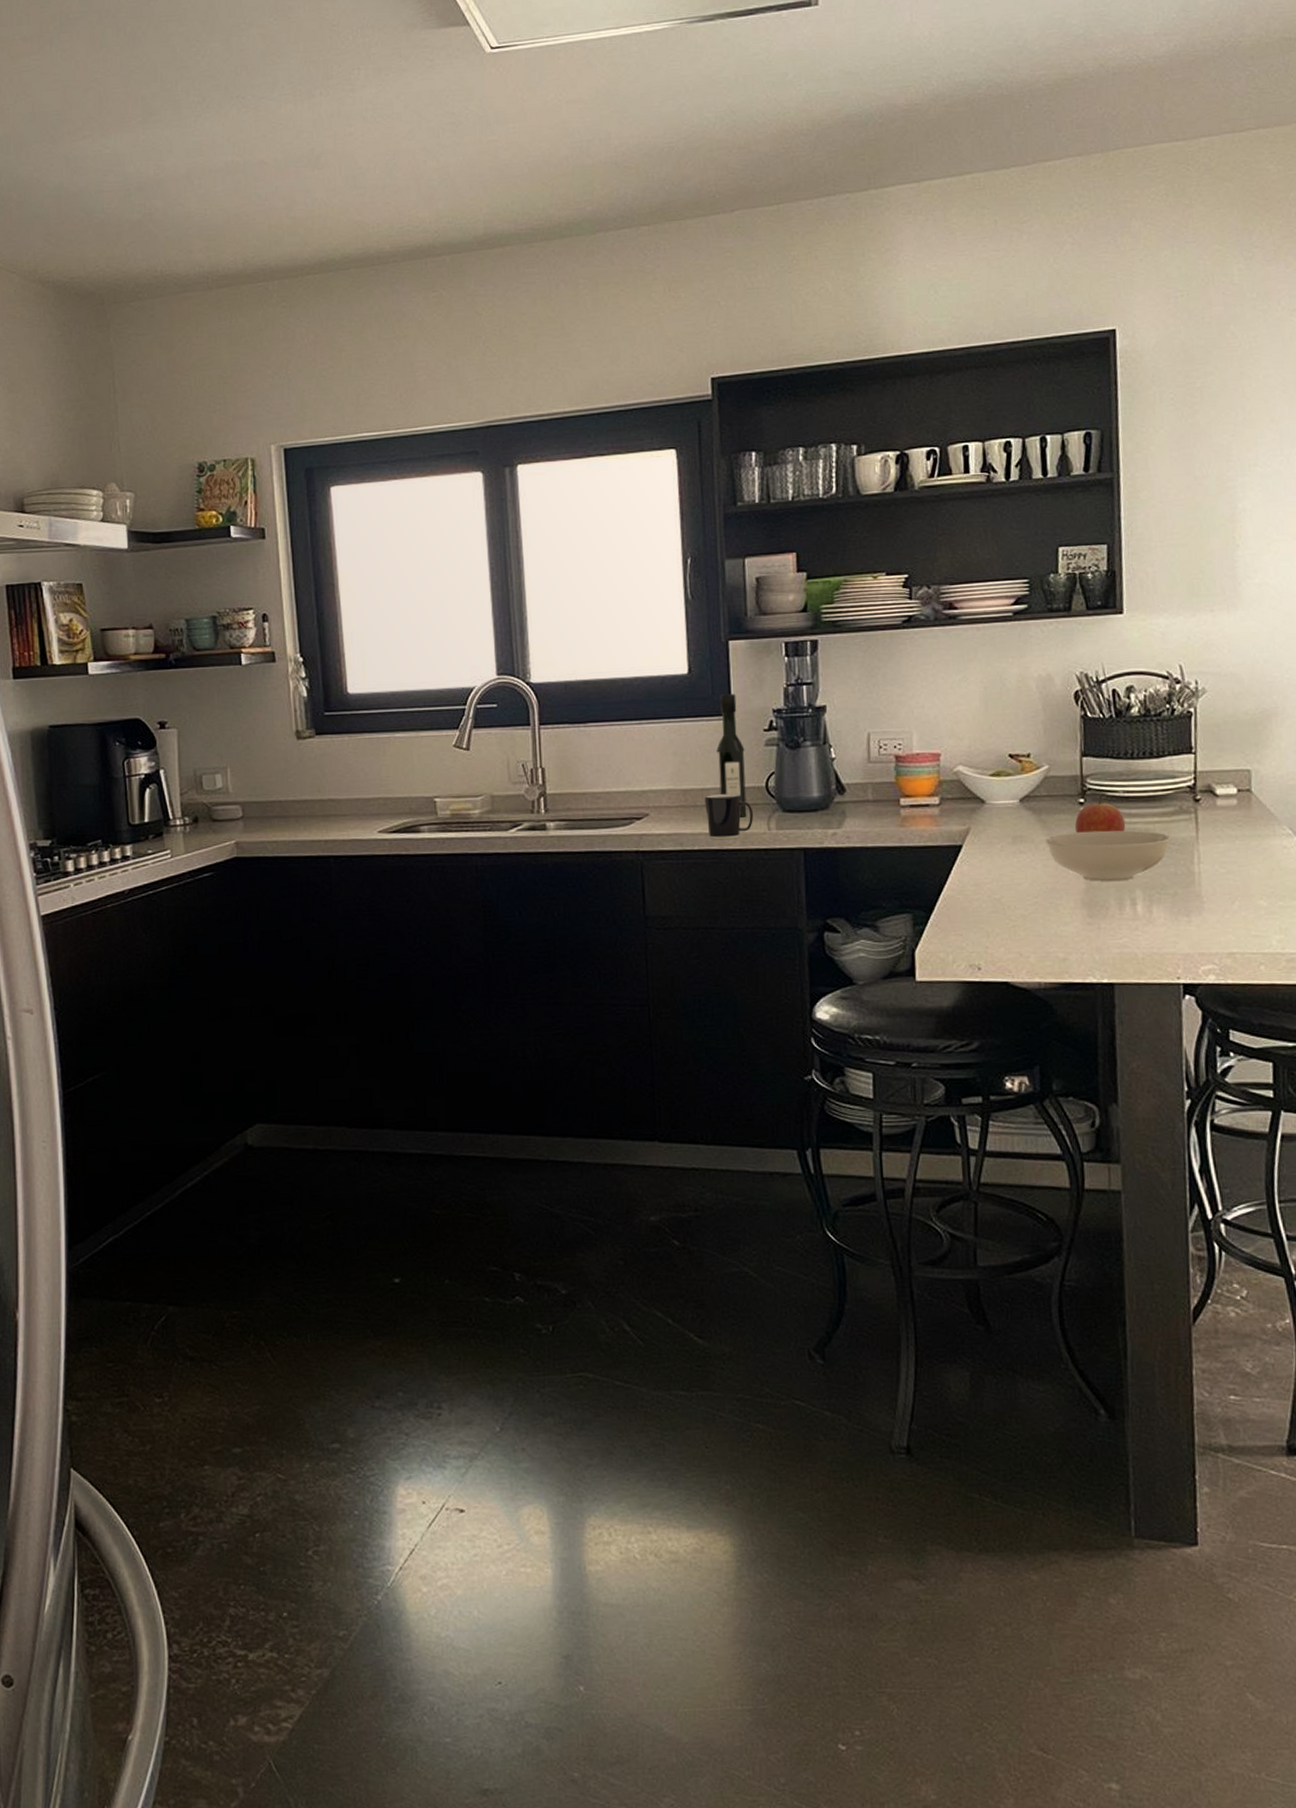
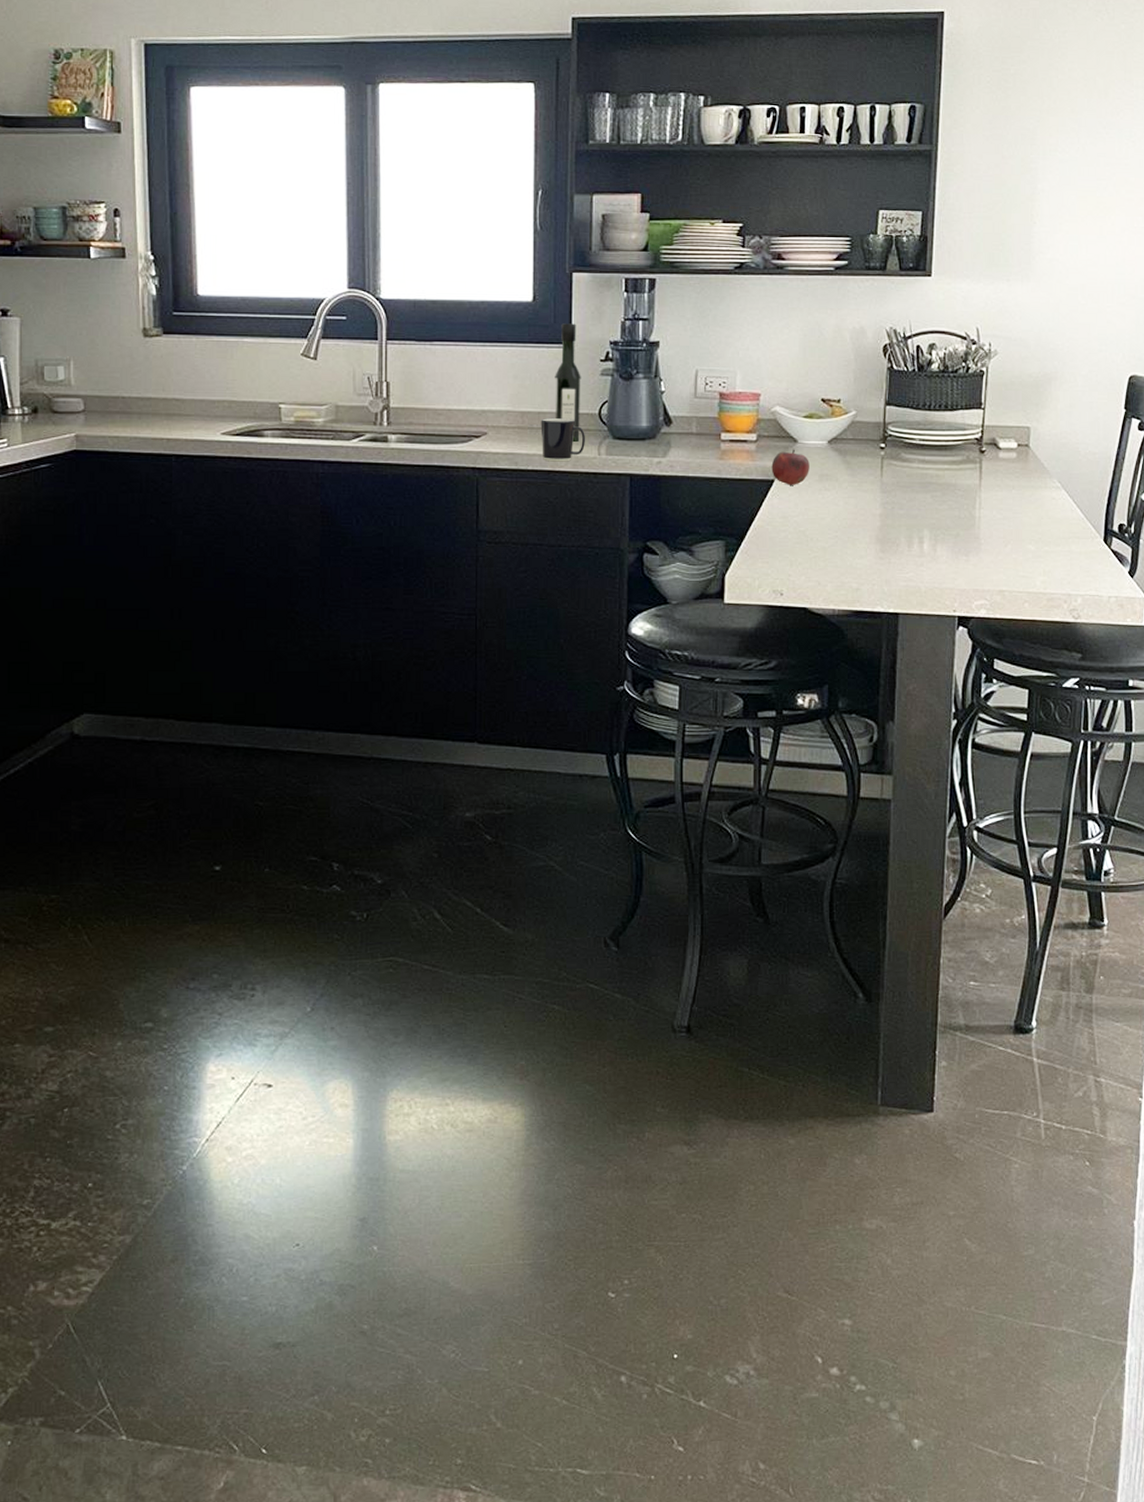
fruit: none [958,810,1001,850] -> present [771,449,810,485]
bowl: present [1045,830,1171,882] -> none [848,473,957,521]
fruit: present [1074,796,1126,833] -> none [874,442,919,476]

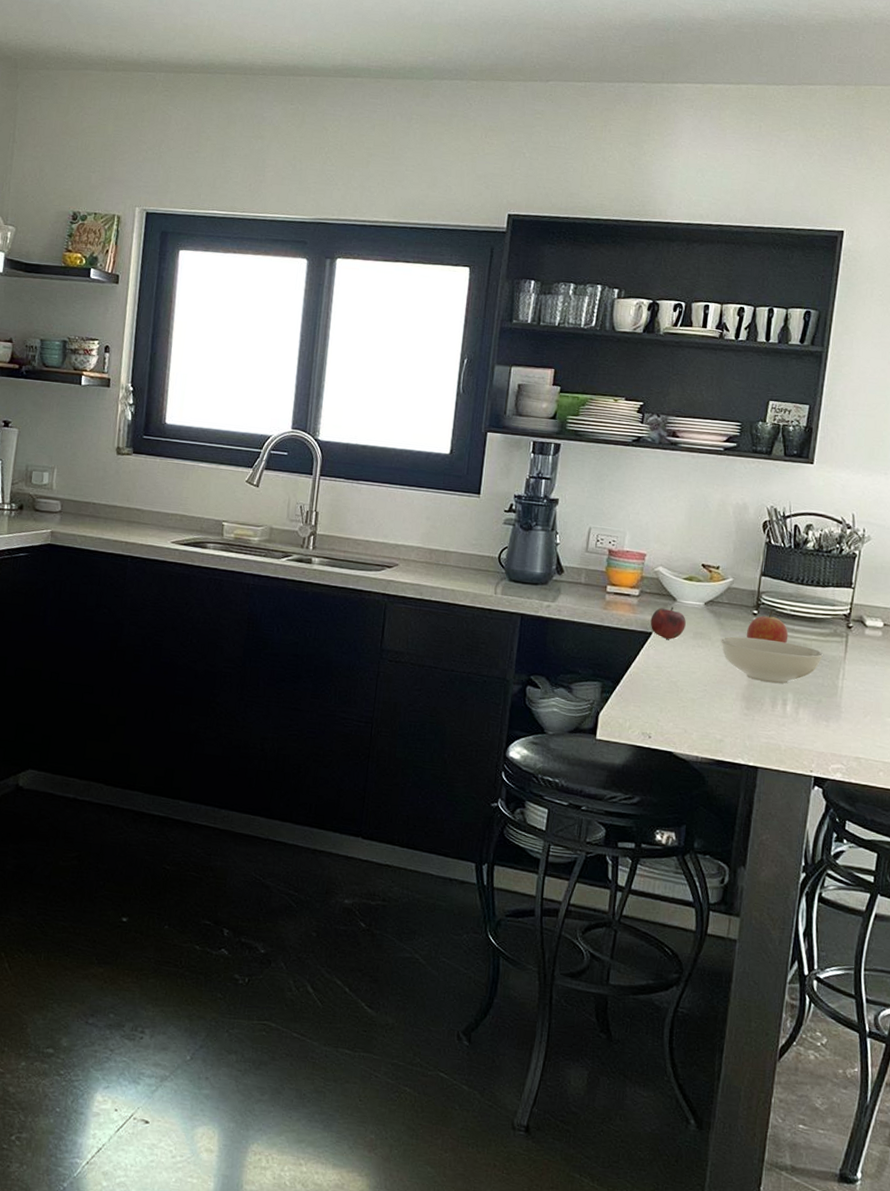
mug: present [540,418,586,462] -> none [444,556,485,597]
bottle: present [554,323,581,443] -> none [459,475,486,581]
bowl: none [848,473,957,521] -> present [720,636,823,684]
fruit: none [874,442,919,476] -> present [746,611,789,643]

